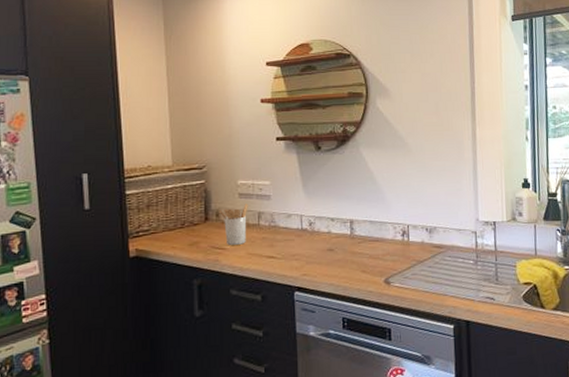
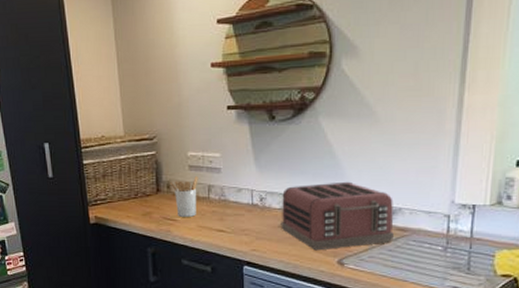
toaster: none [329,204,432,272] -> present [281,181,394,251]

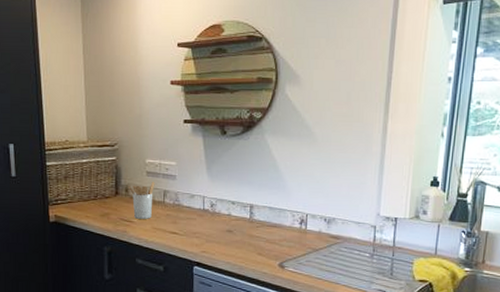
toaster: present [281,181,394,251] -> none [229,192,328,254]

